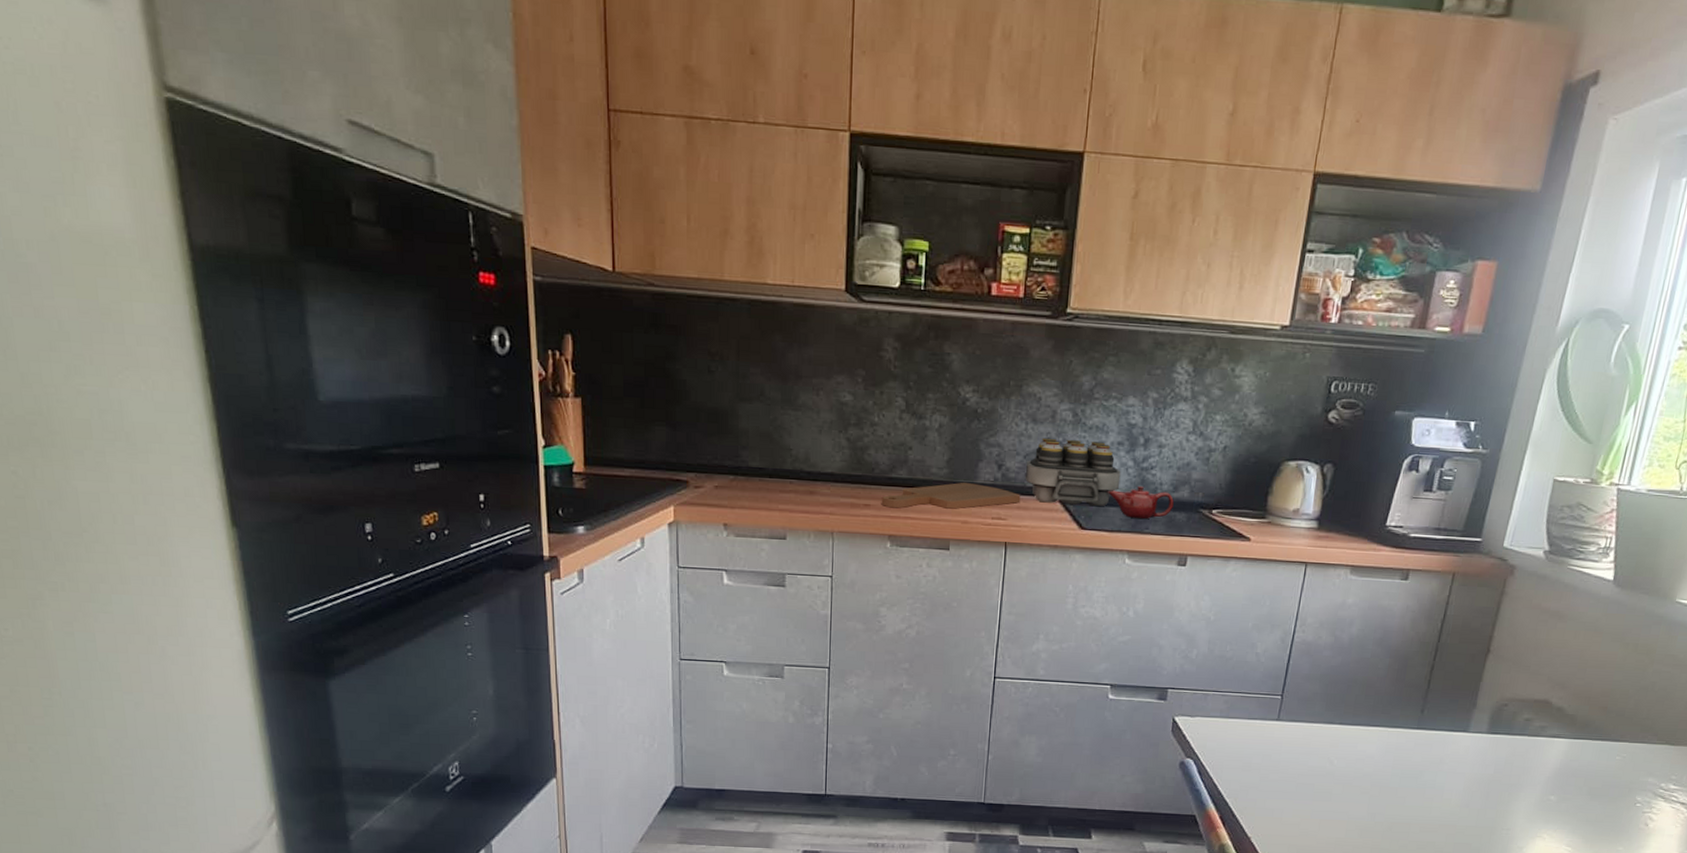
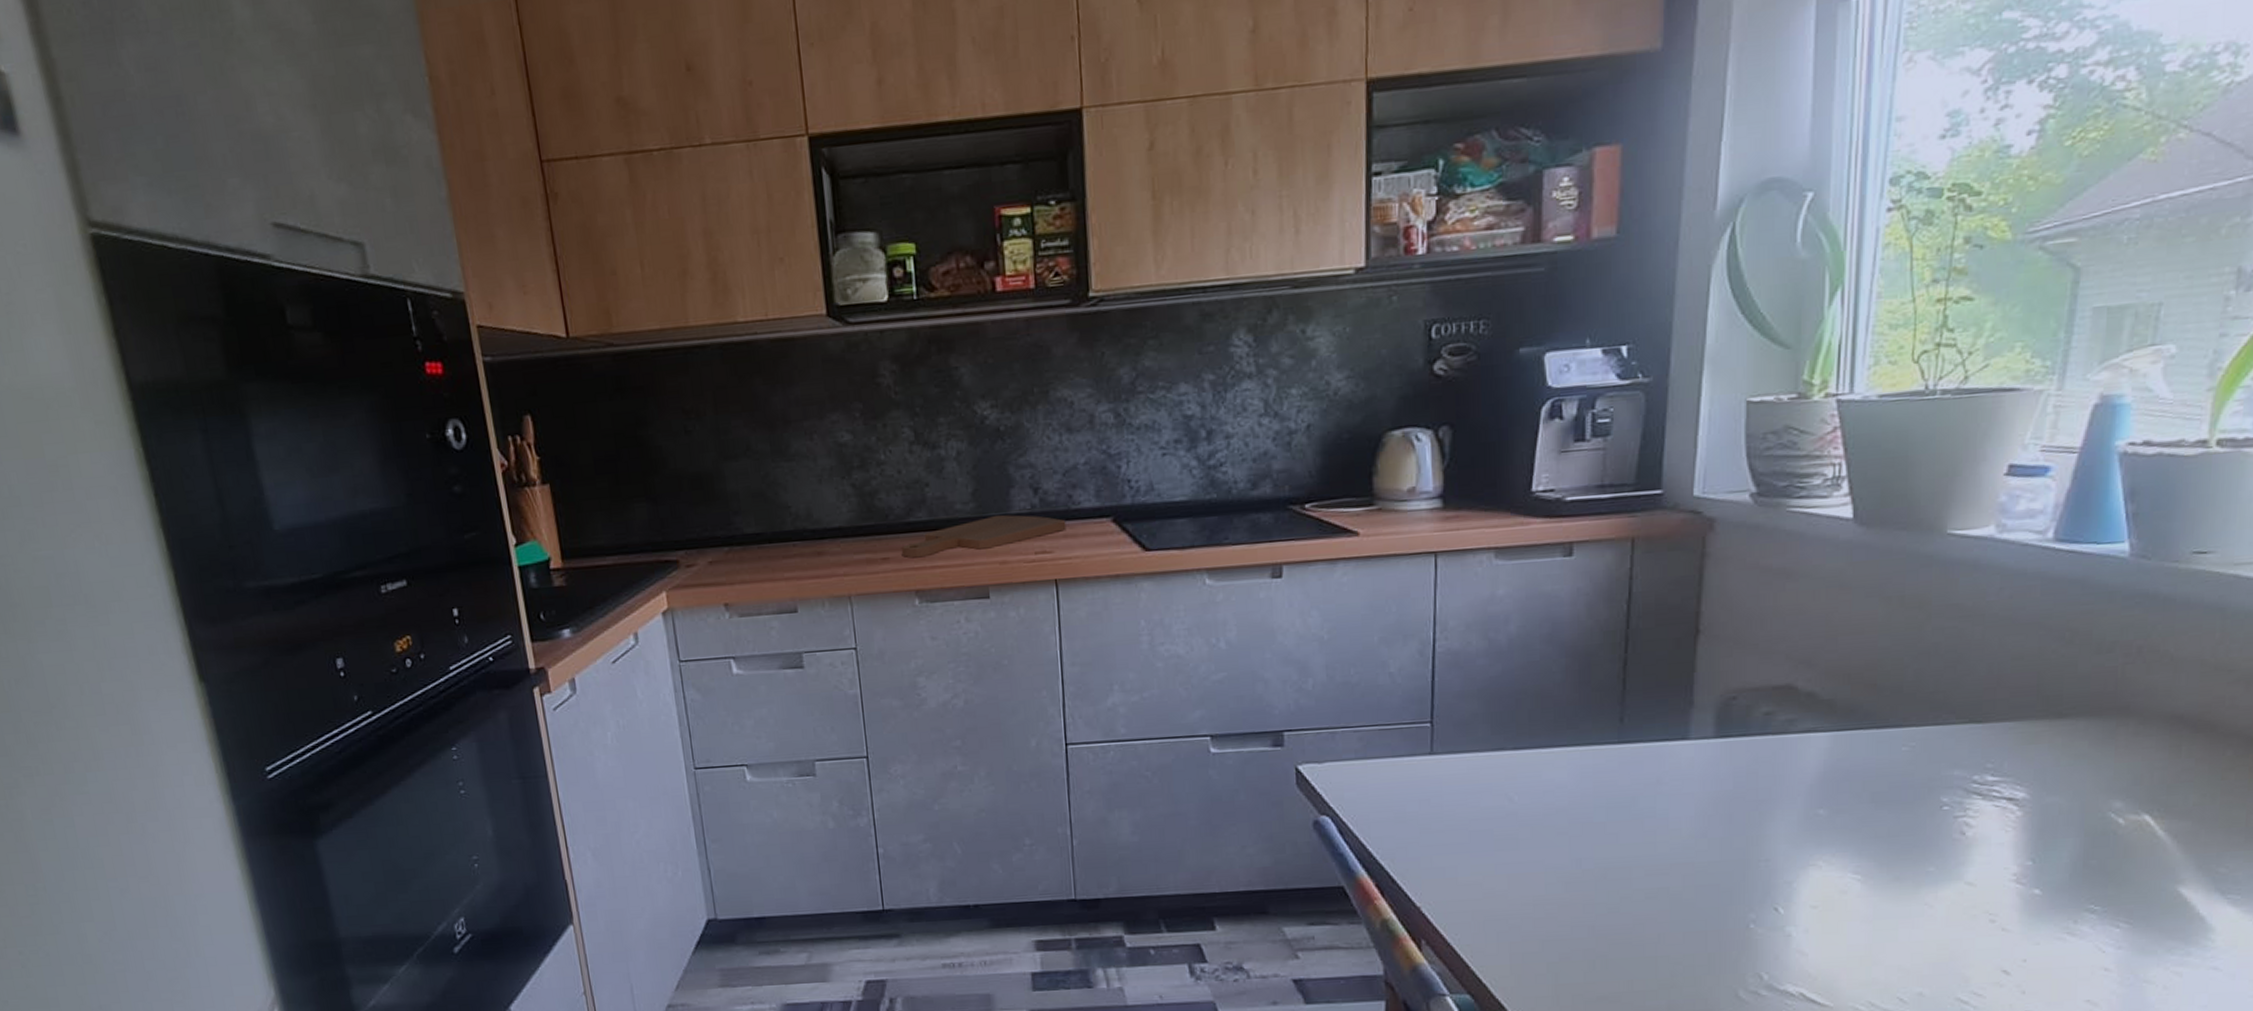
spice rack: present [1025,437,1121,507] -> none [1067,443,1185,526]
teapot: present [1107,485,1174,520] -> none [1170,487,1255,529]

